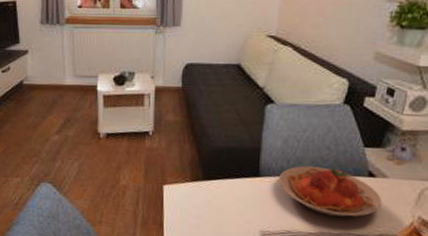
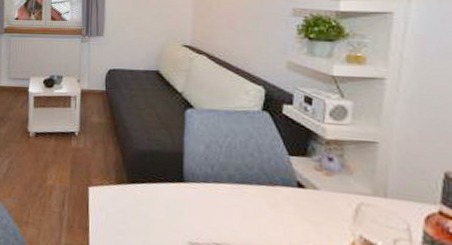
plate: present [278,166,382,217] -> none [203,173,316,232]

